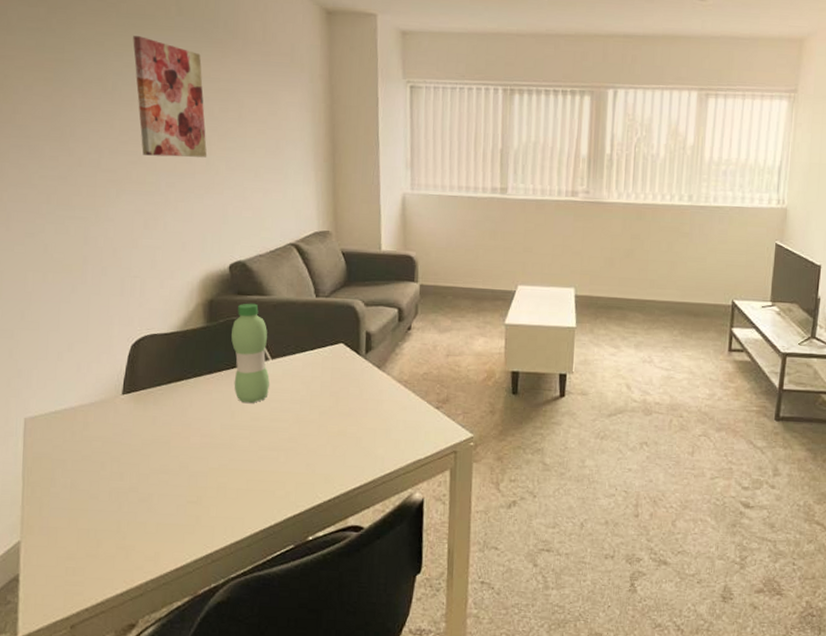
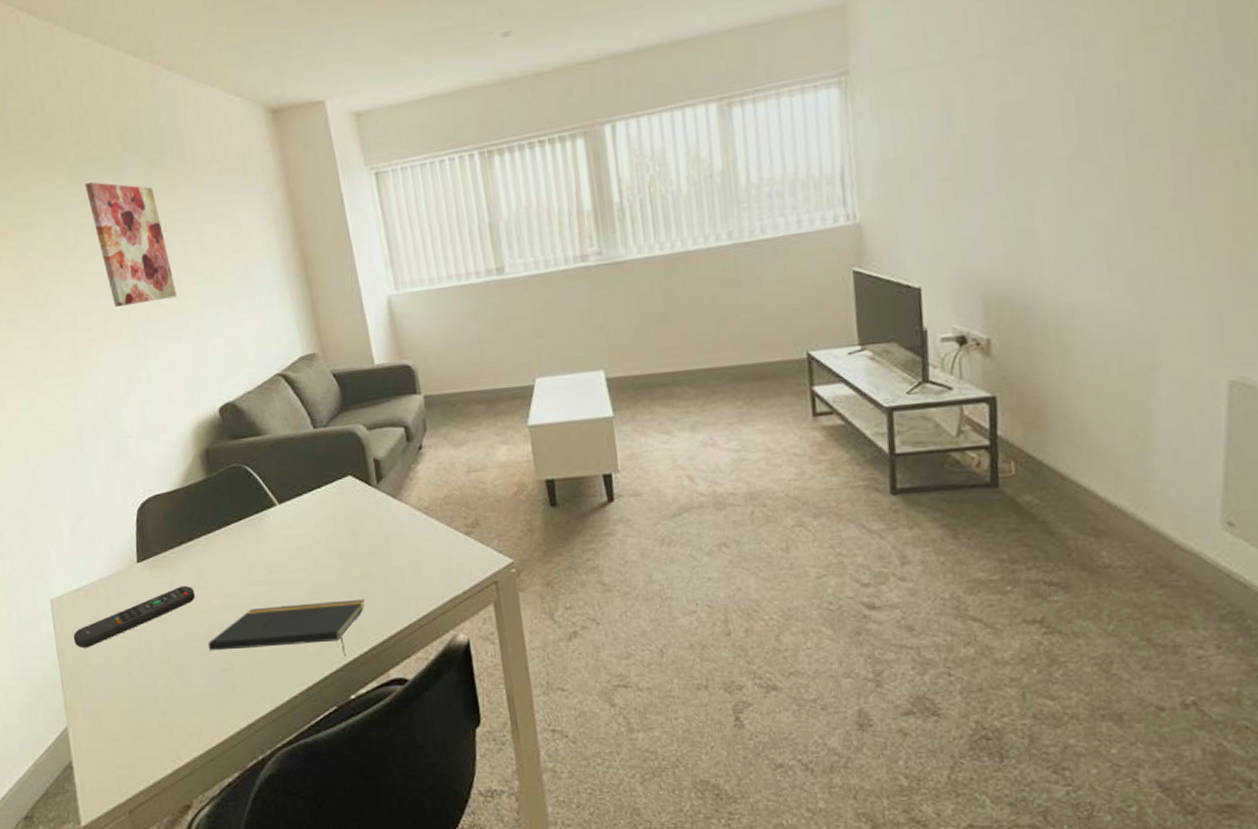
remote control: none [42,421,175,468] -> present [73,585,195,648]
notepad: none [179,450,336,502] -> present [207,599,365,657]
water bottle: present [231,303,270,403] -> none [233,445,282,555]

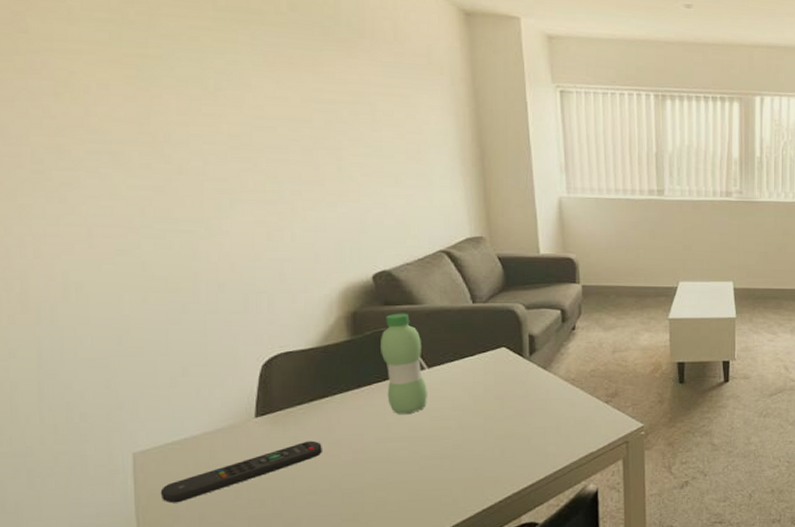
wall art: present [85,182,178,307] -> none [236,31,338,164]
notepad: present [207,599,365,657] -> none [331,454,505,505]
water bottle: none [233,445,282,555] -> present [381,313,427,414]

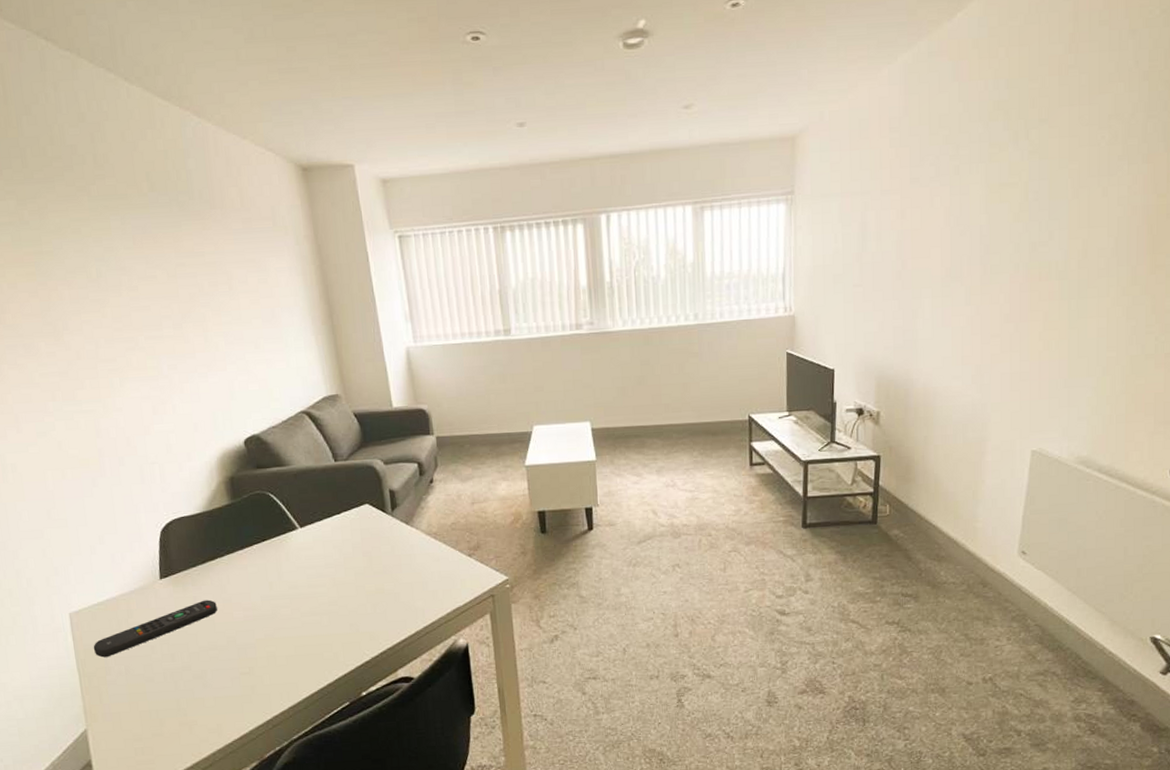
water bottle: present [381,313,427,414] -> none [256,475,303,573]

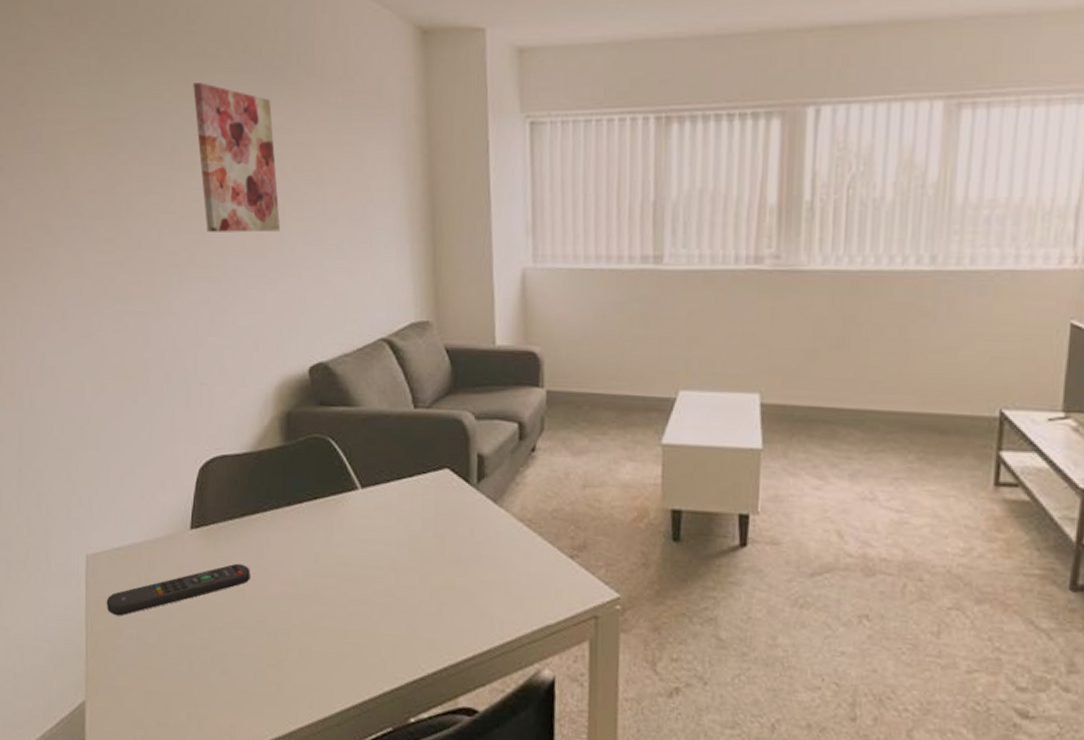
wall art: none [109,218,205,340] -> present [193,83,281,233]

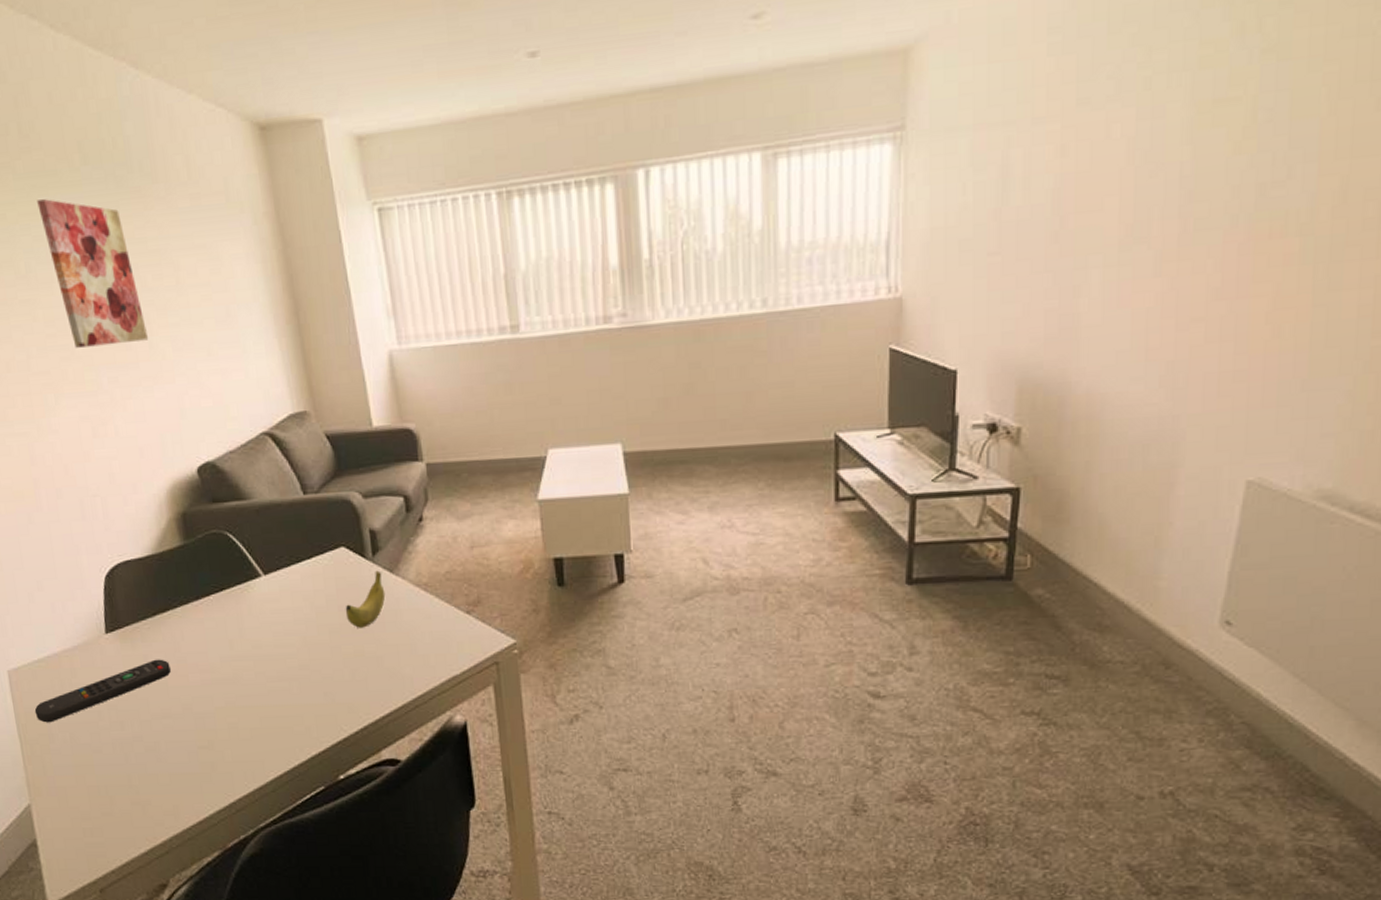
banana: none [440,498,486,559] -> present [345,570,386,628]

